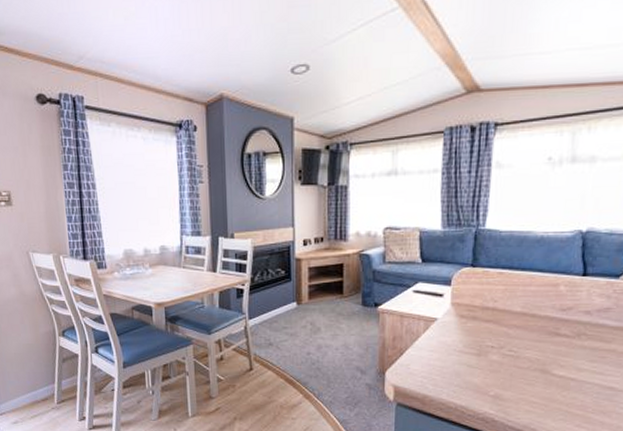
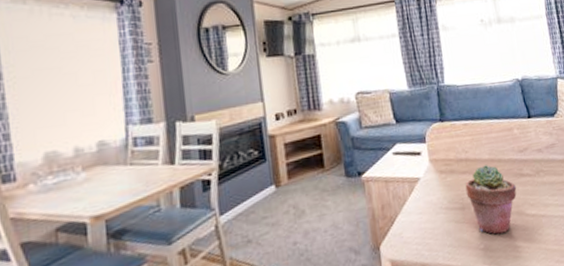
potted succulent: none [486,318,548,386] -> present [465,165,517,234]

